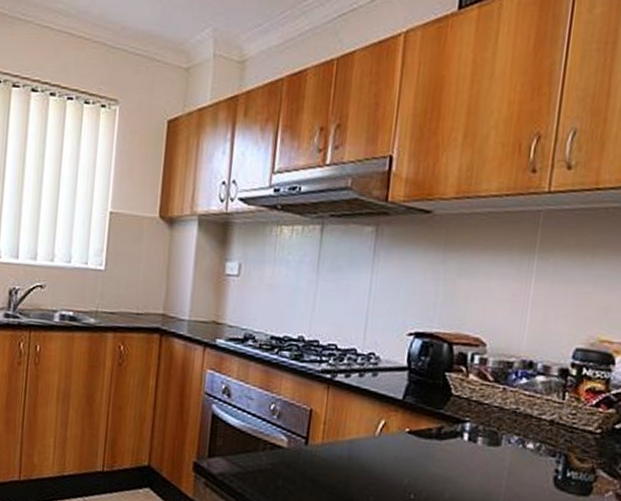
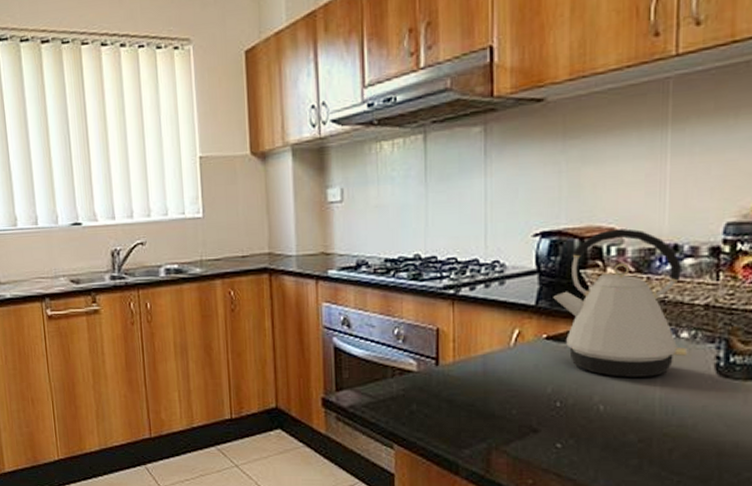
kettle: none [419,339,534,481] -> present [553,229,688,377]

